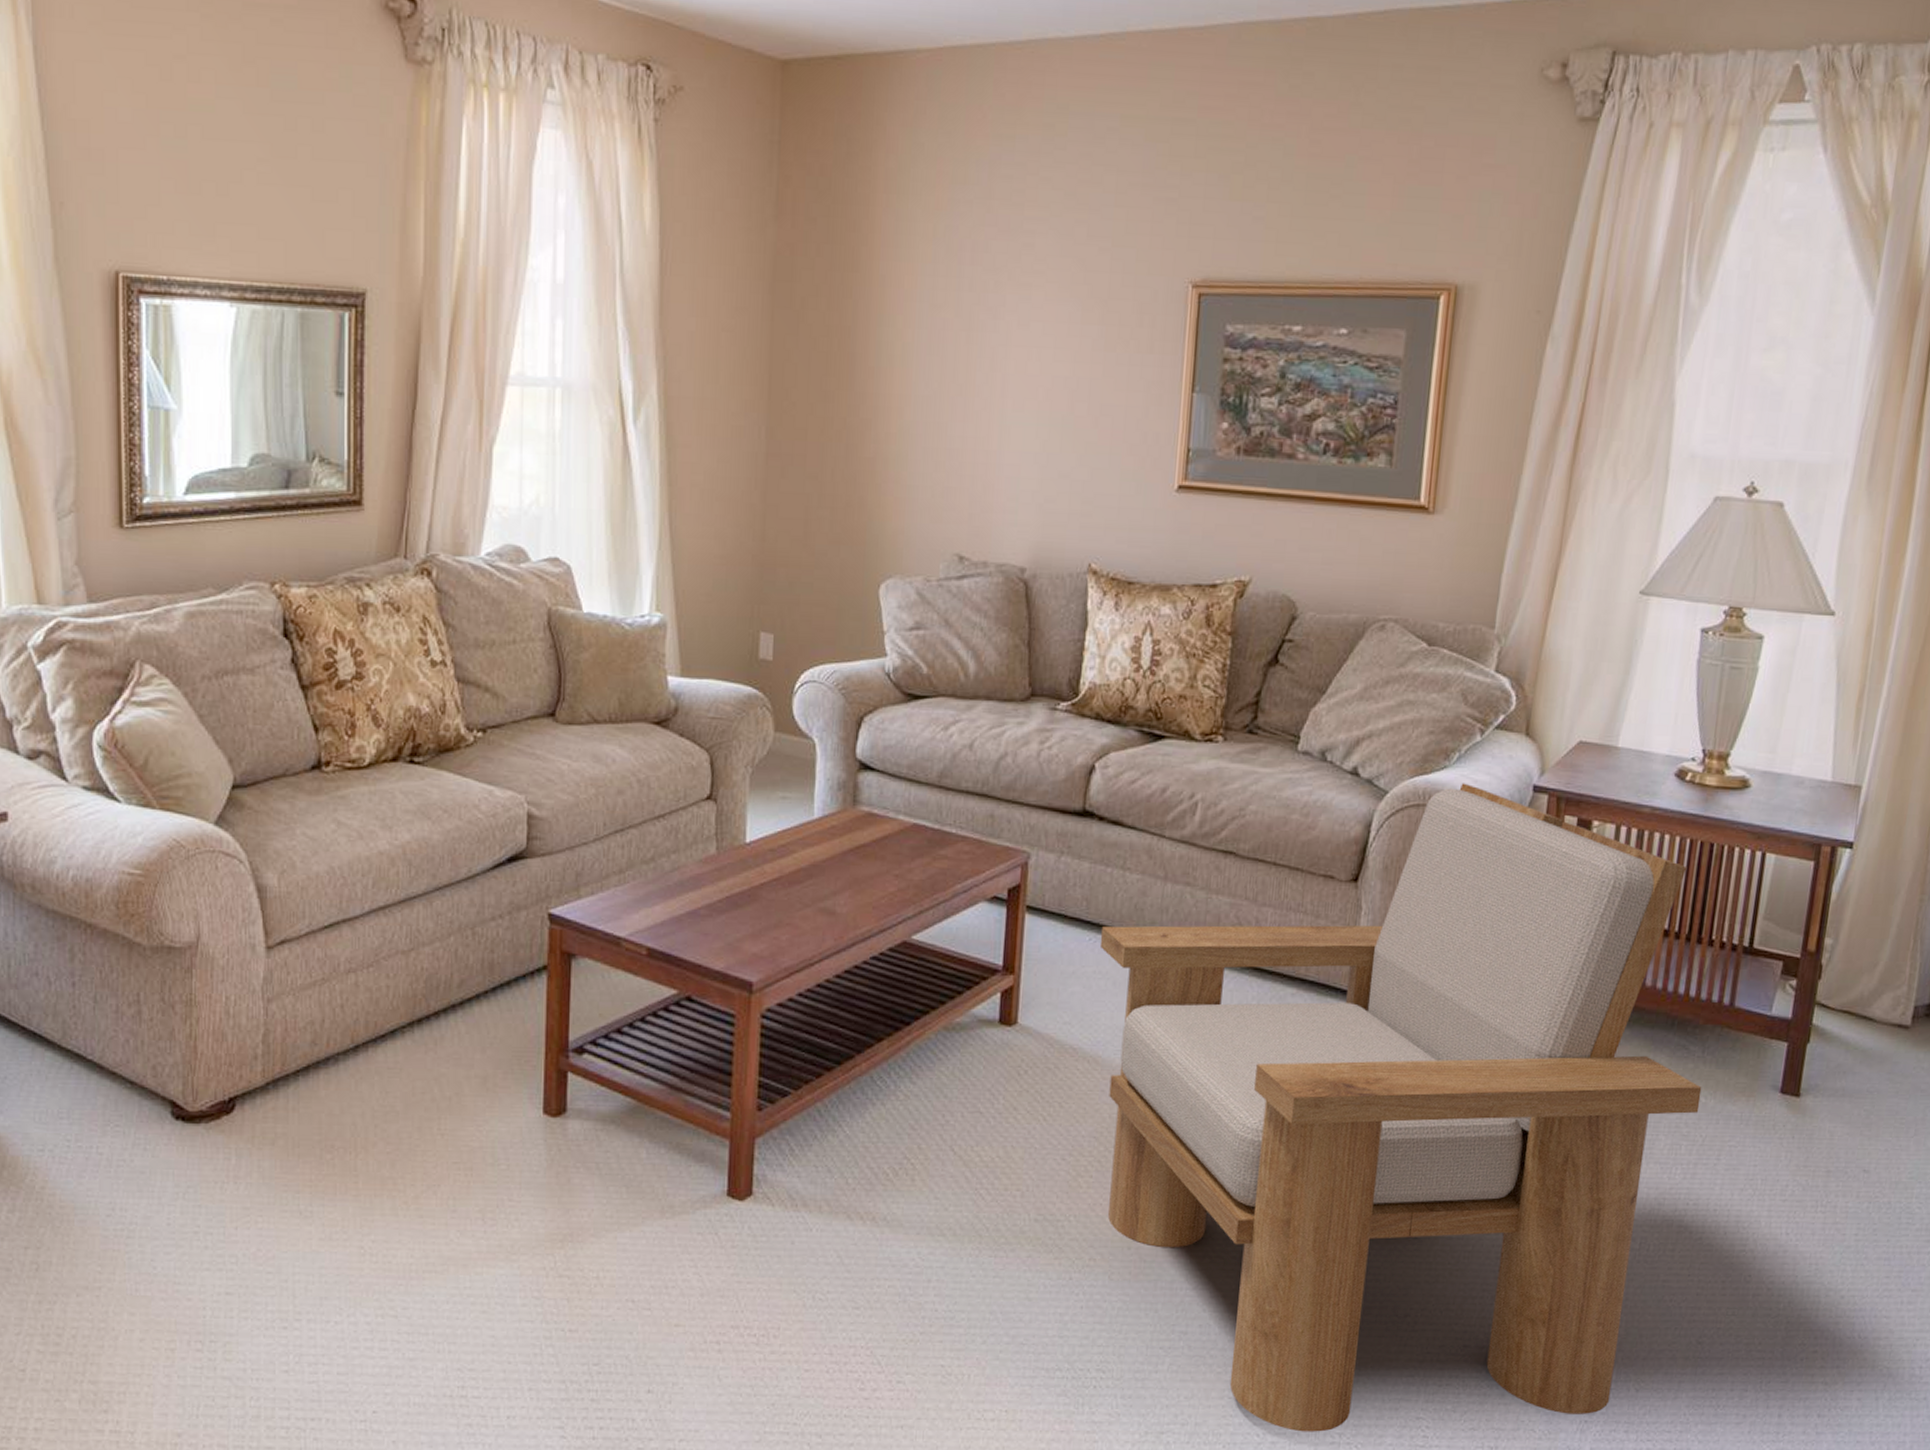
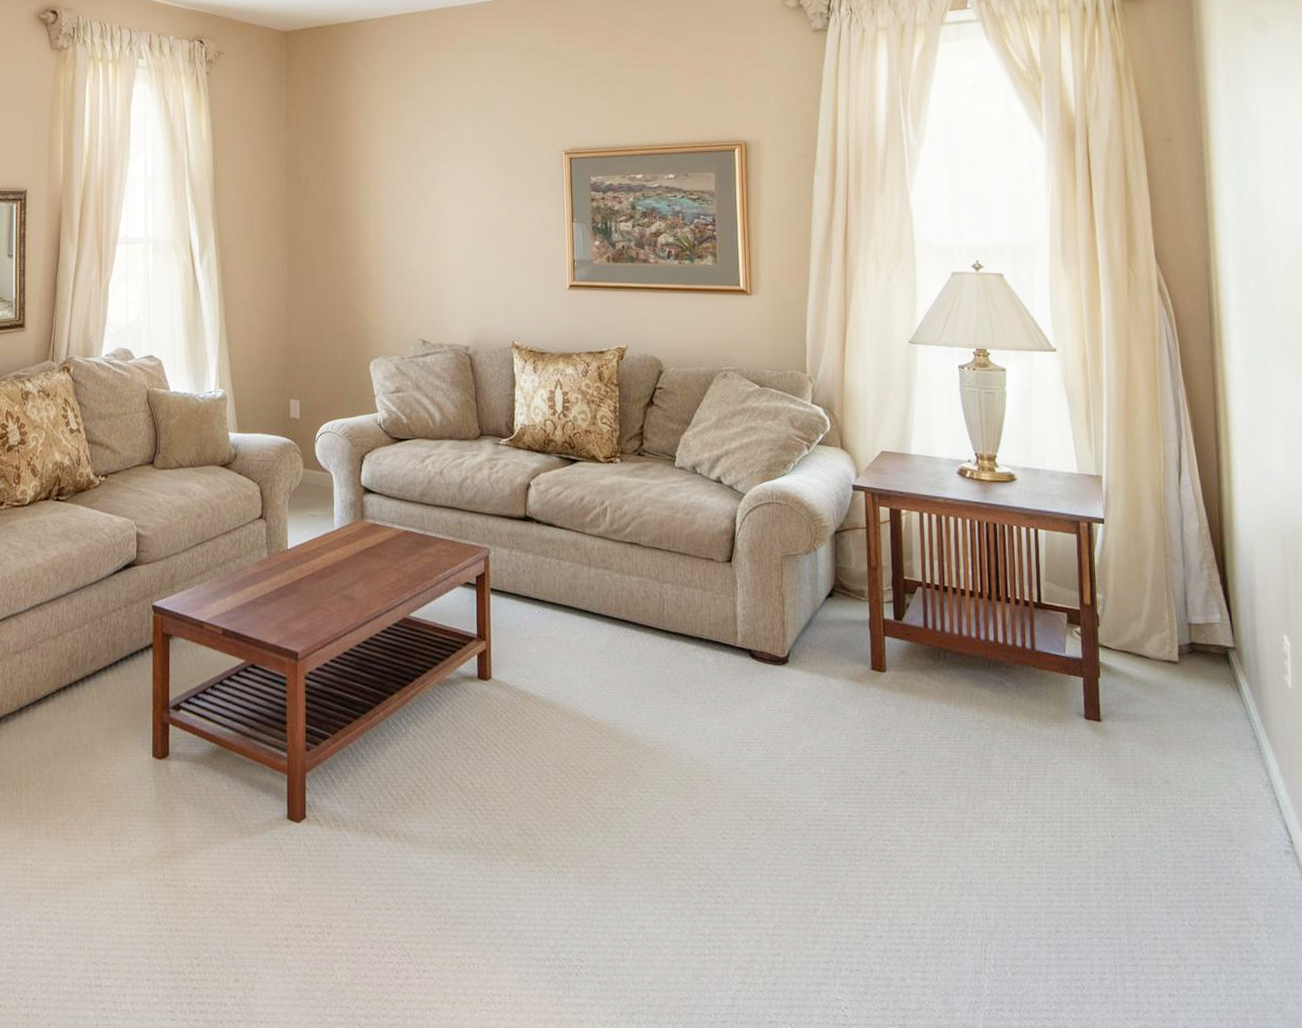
armchair: present [1099,783,1702,1432] -> none [546,485,1022,1012]

